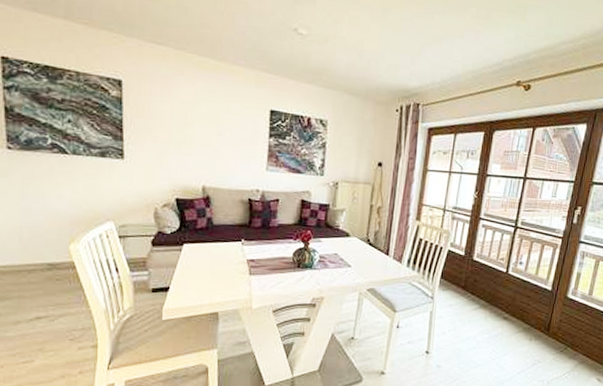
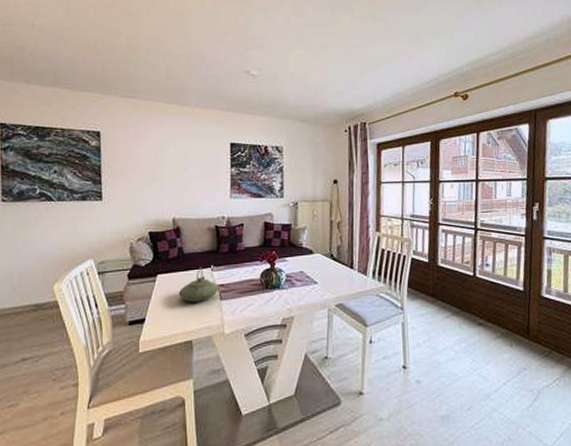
teapot: none [205,240,249,275] -> present [178,267,219,302]

